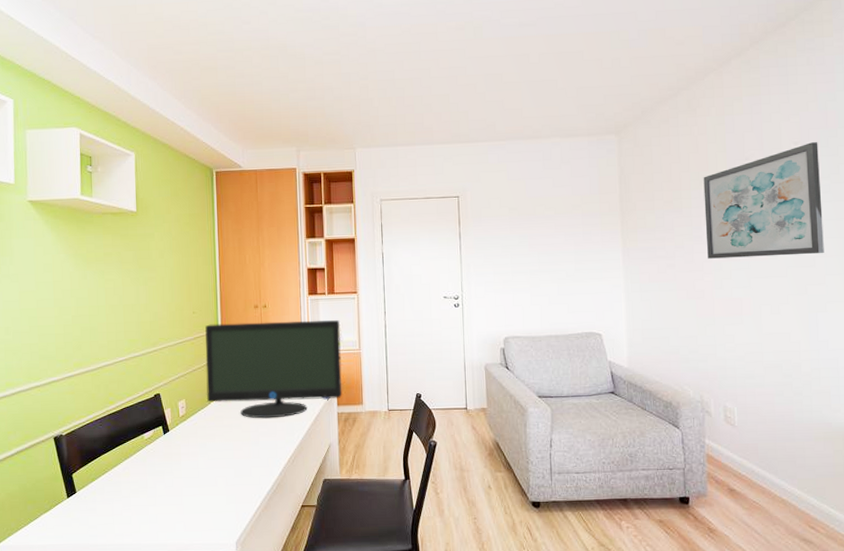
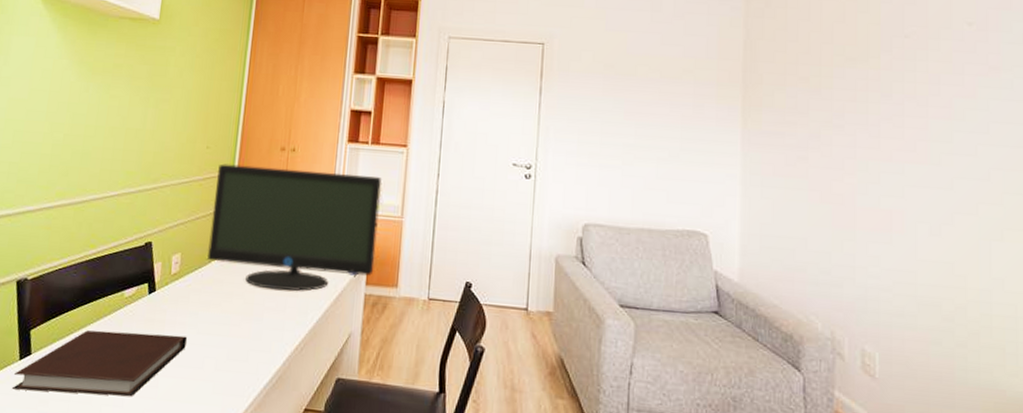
notebook: none [65,463,200,521] -> present [12,330,187,397]
wall art: present [703,142,824,259] -> none [849,25,1003,165]

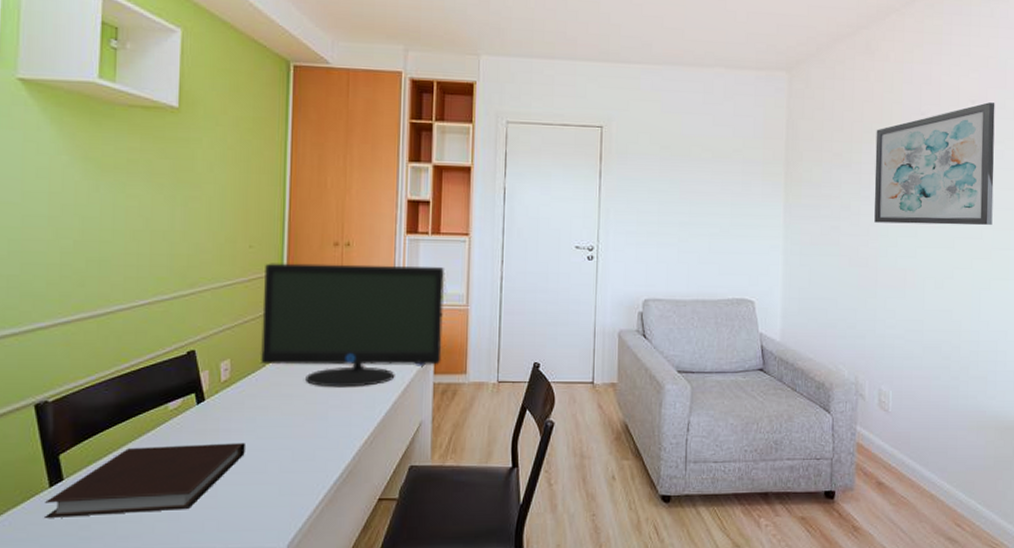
wall art: none [849,25,1003,165] -> present [874,102,995,226]

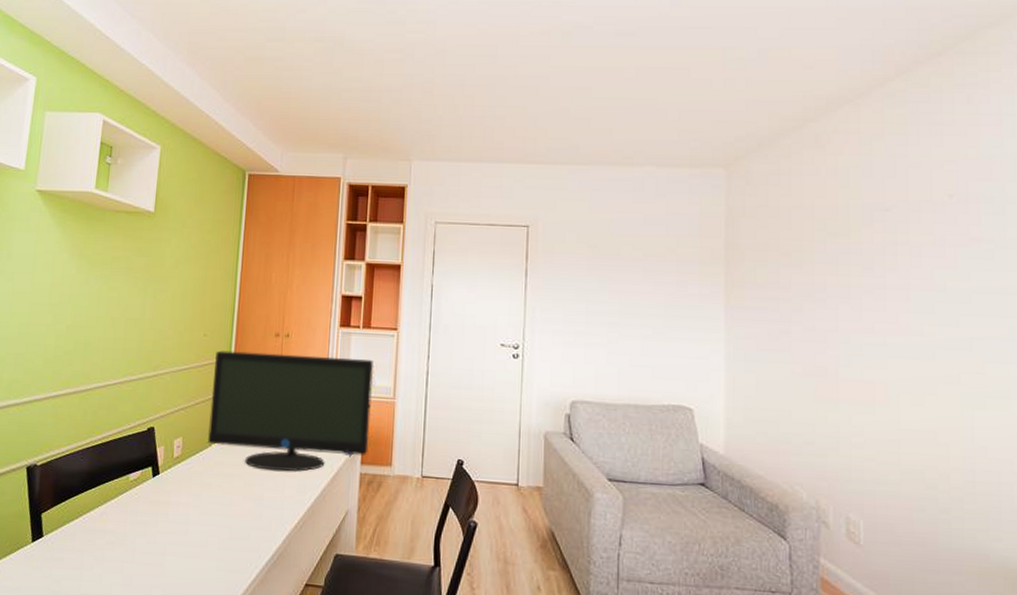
notebook: present [45,442,245,518] -> none [26,512,190,575]
wall art: present [874,102,995,226] -> none [831,196,984,335]

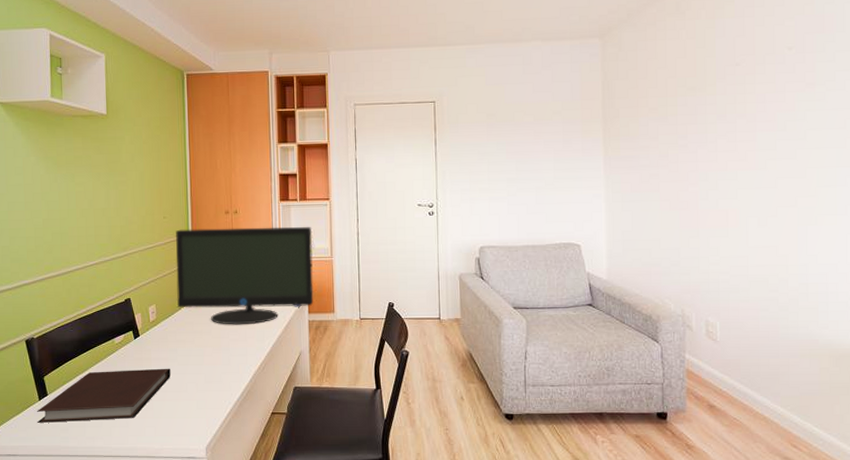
notebook: none [26,512,190,575] -> present [37,368,171,423]

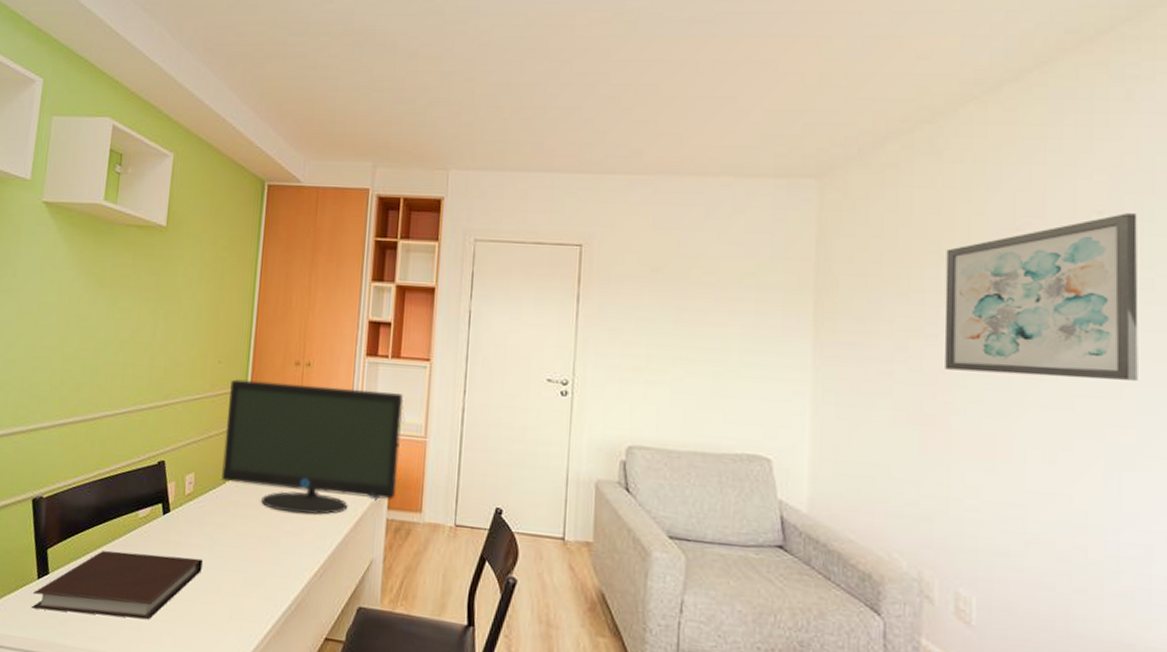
wall art: none [690,47,817,169] -> present [944,213,1139,381]

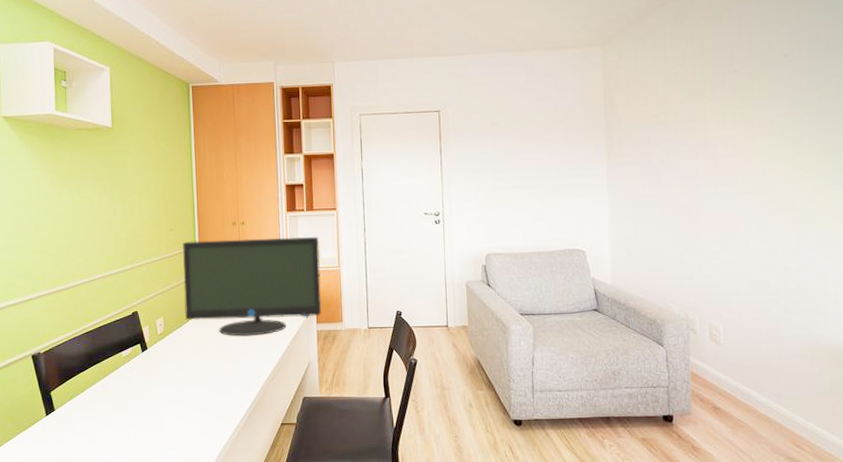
notebook: present [32,551,203,619] -> none [44,381,179,438]
wall art: present [944,213,1139,381] -> none [690,54,814,174]

